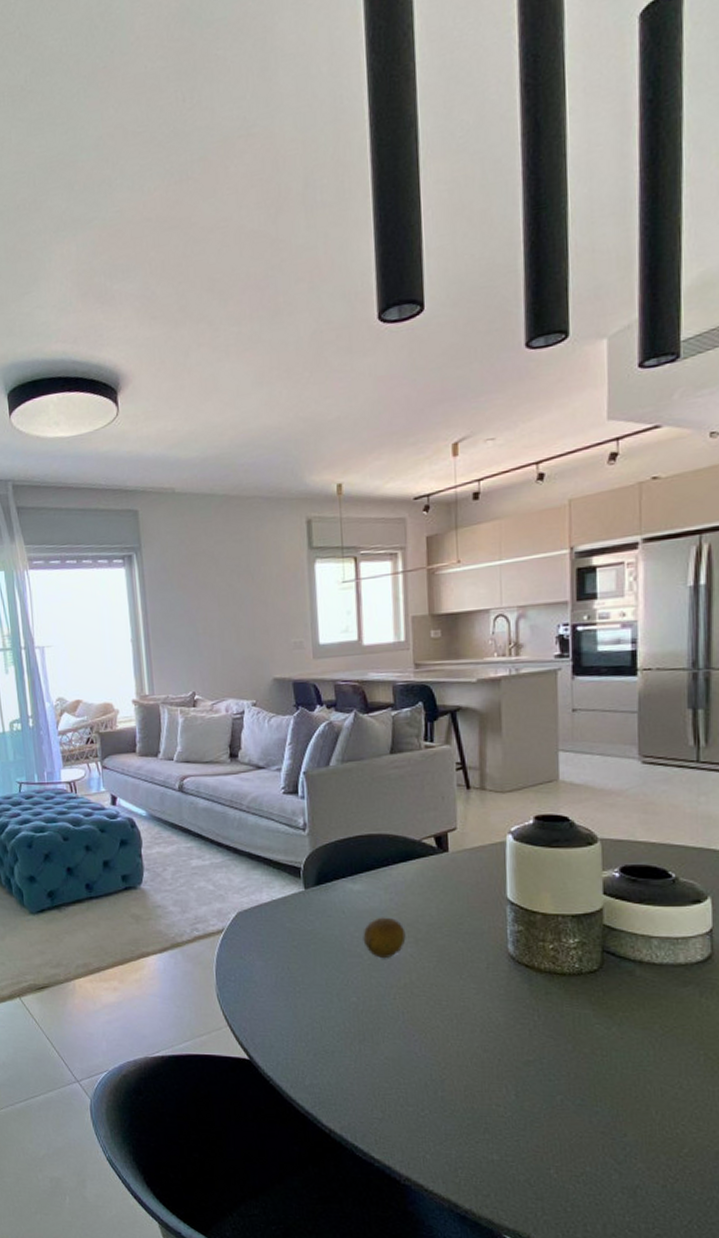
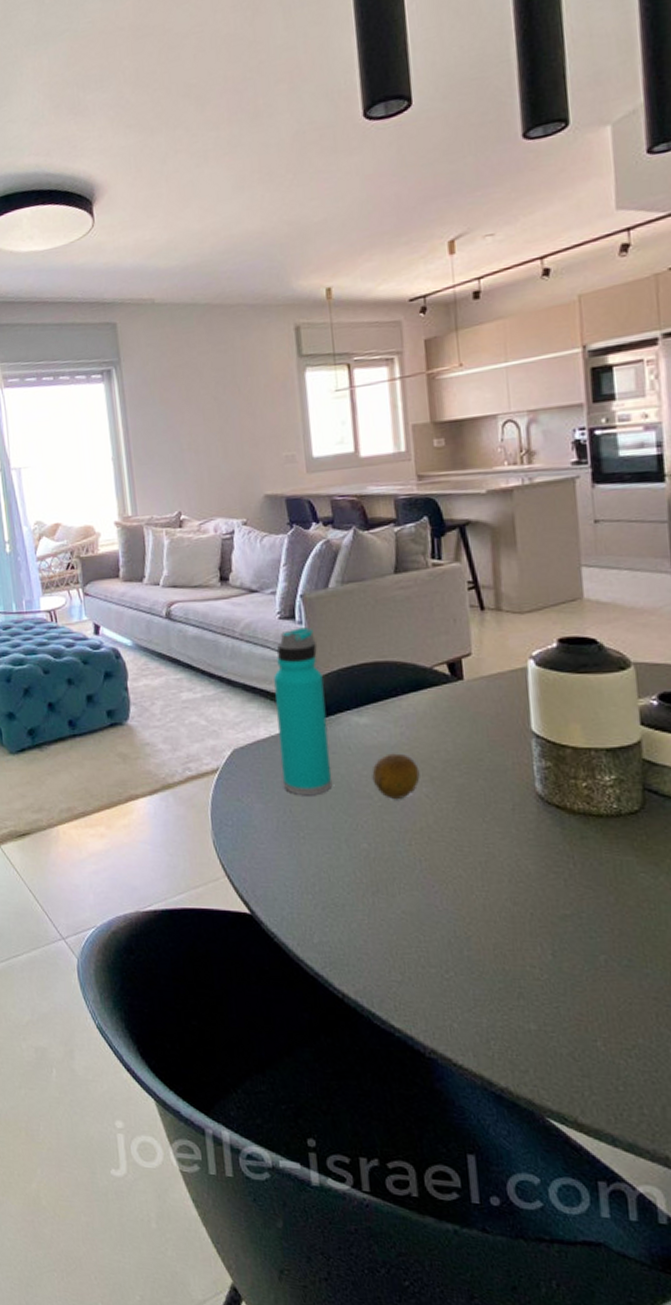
water bottle: none [277,802,327,955] -> present [274,627,333,796]

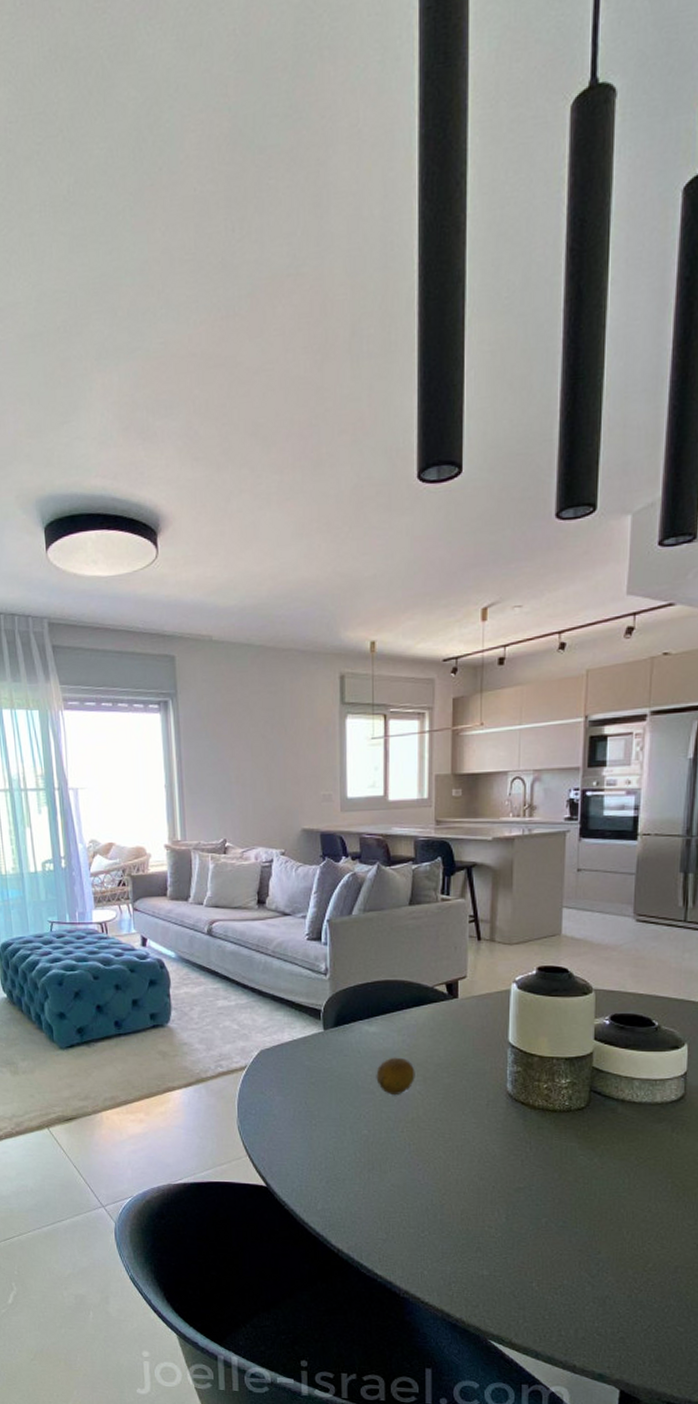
water bottle: present [274,627,333,796] -> none [299,948,343,1091]

